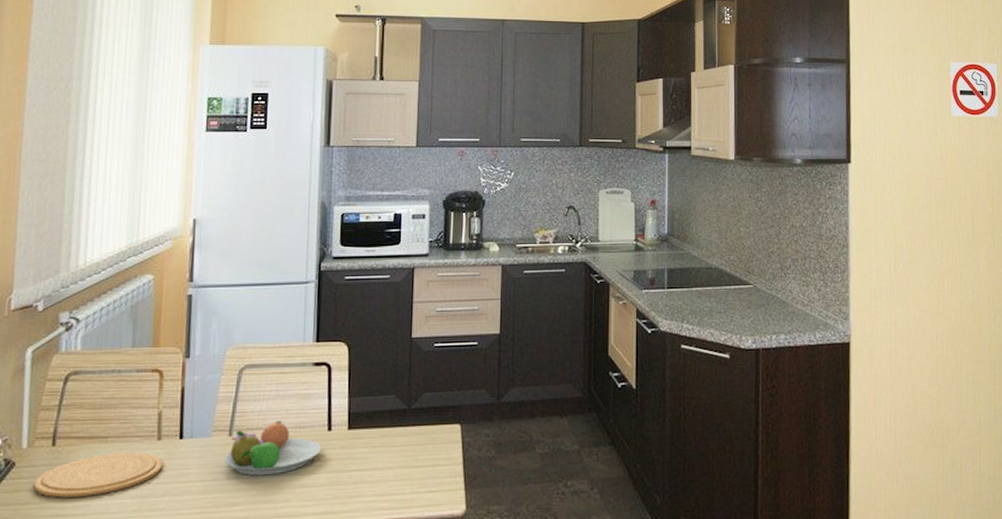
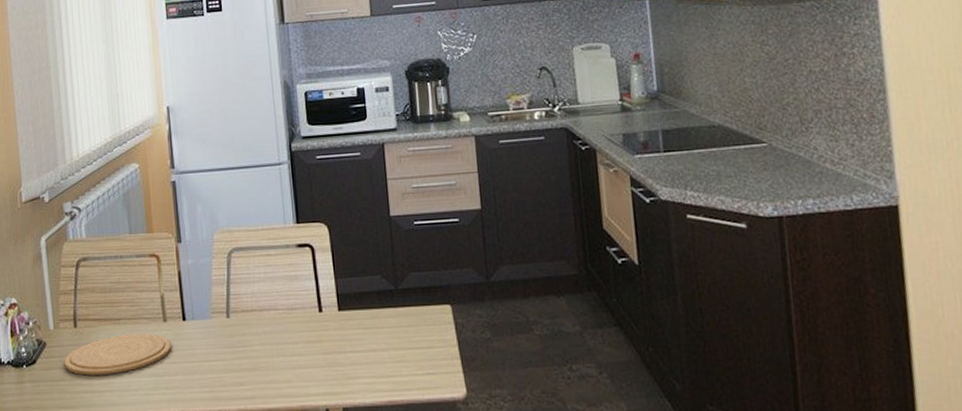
fruit bowl: present [224,421,321,476] -> none [225,303,315,357]

